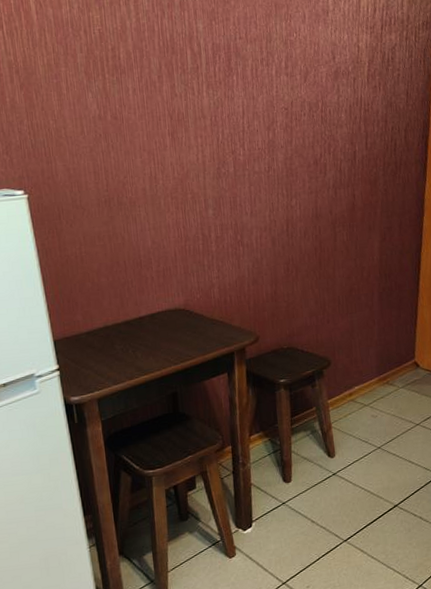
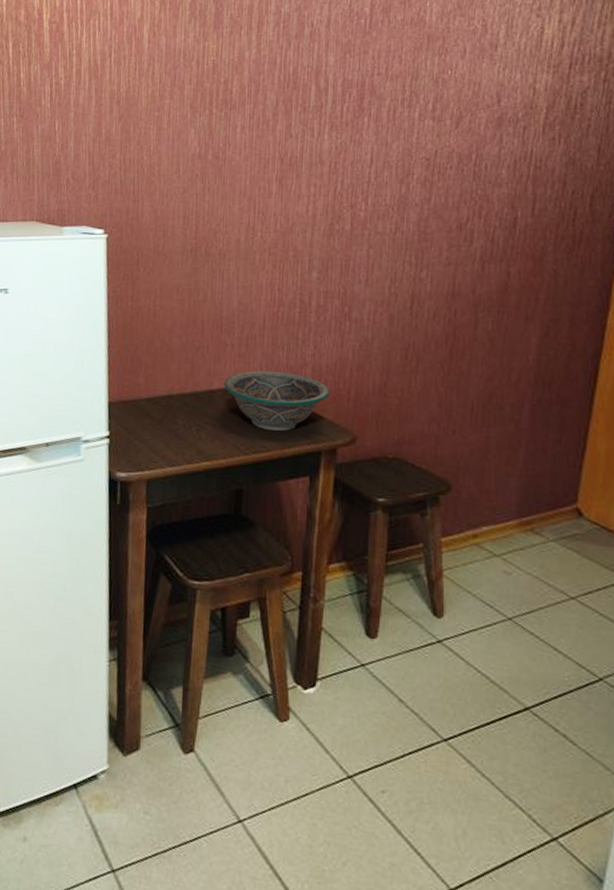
bowl: none [150,293,235,343] -> present [224,370,330,432]

